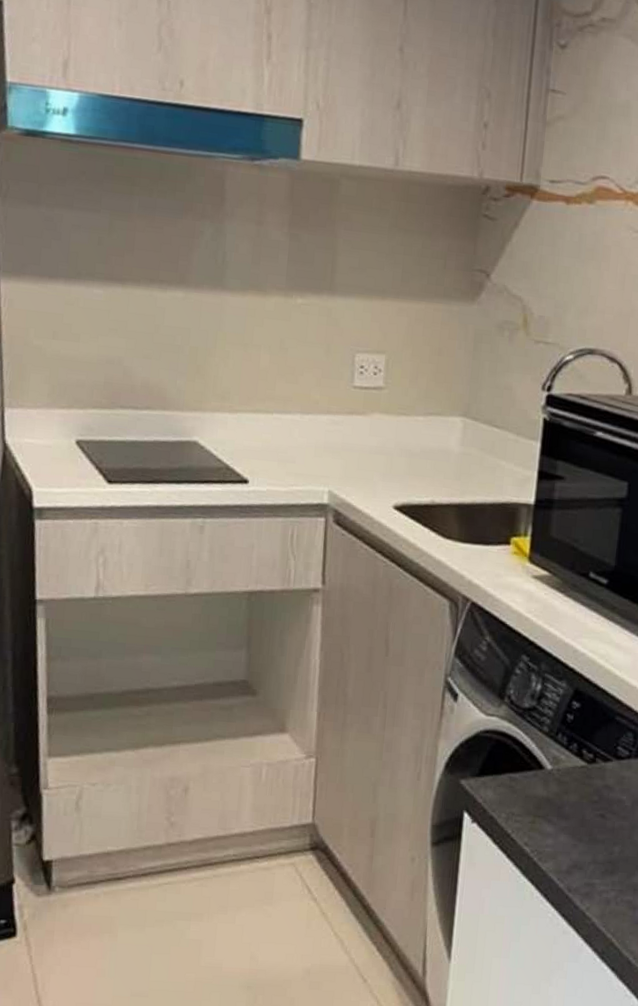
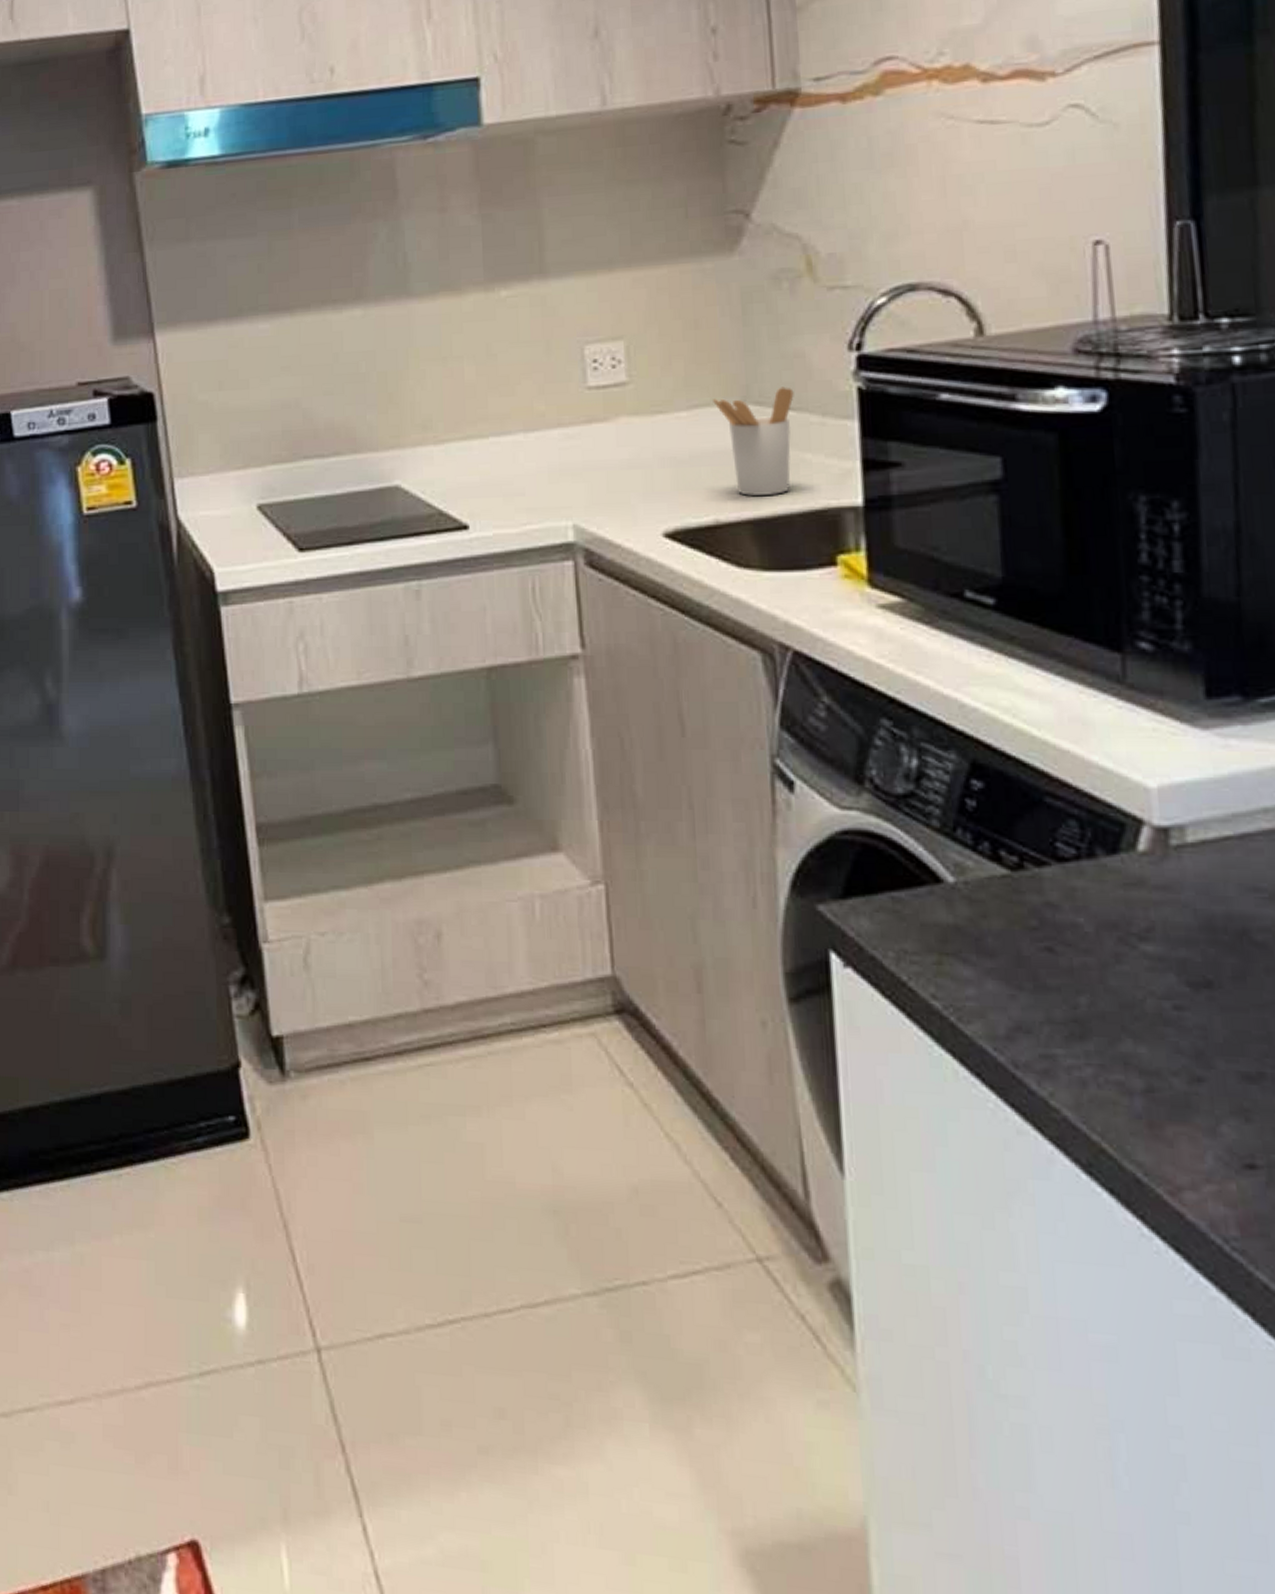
utensil holder: none [443,409,500,488] -> present [713,386,794,496]

